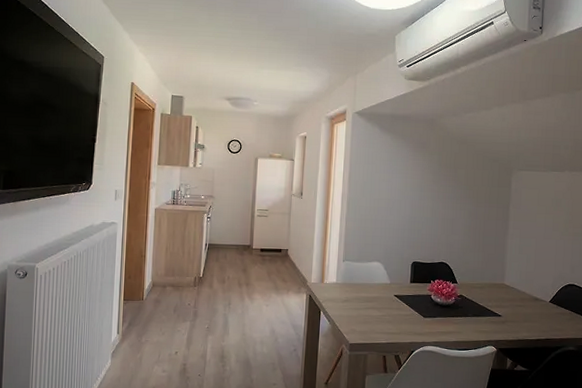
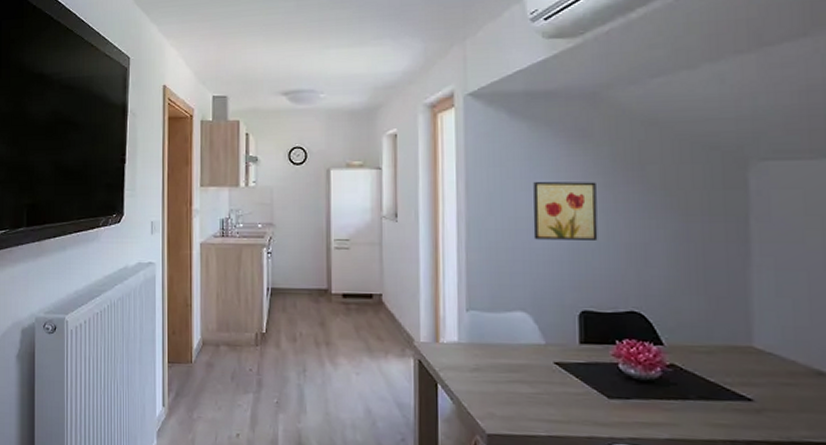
wall art: none [388,176,428,216] -> present [533,182,598,240]

